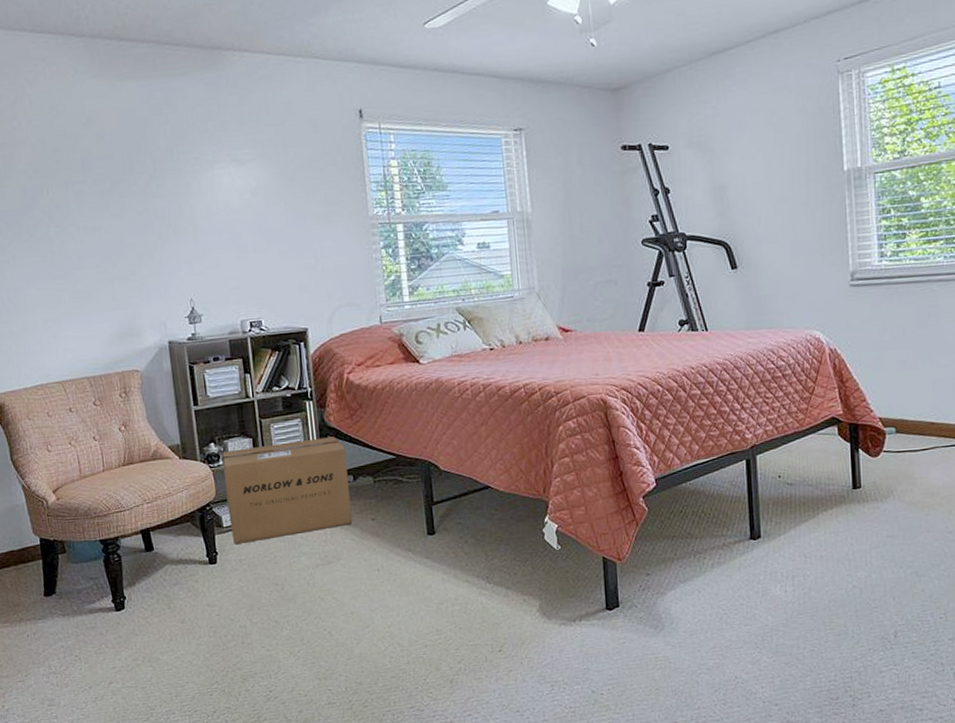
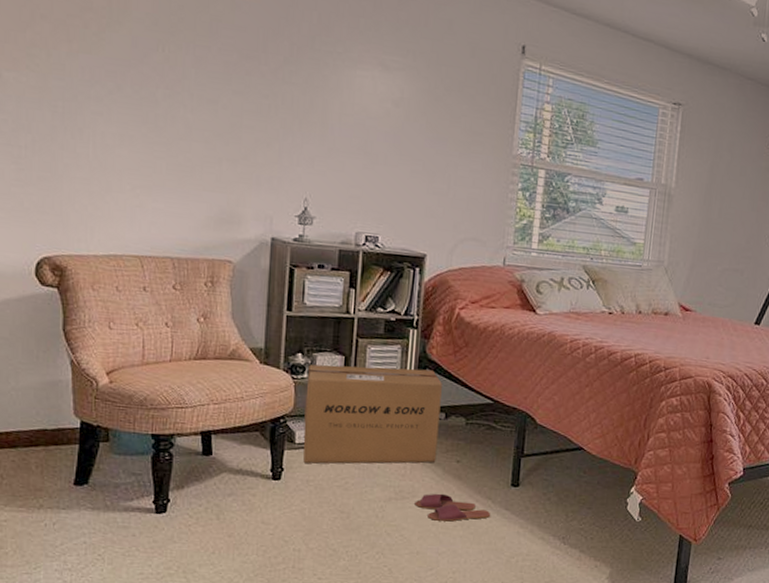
slippers: none [340,552,413,580] -> present [414,493,490,522]

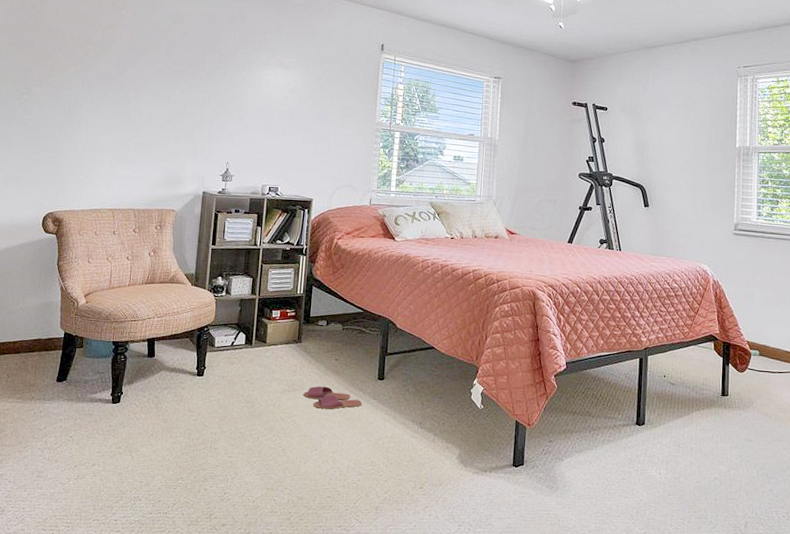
box: present [303,364,442,464] -> none [220,285,324,363]

